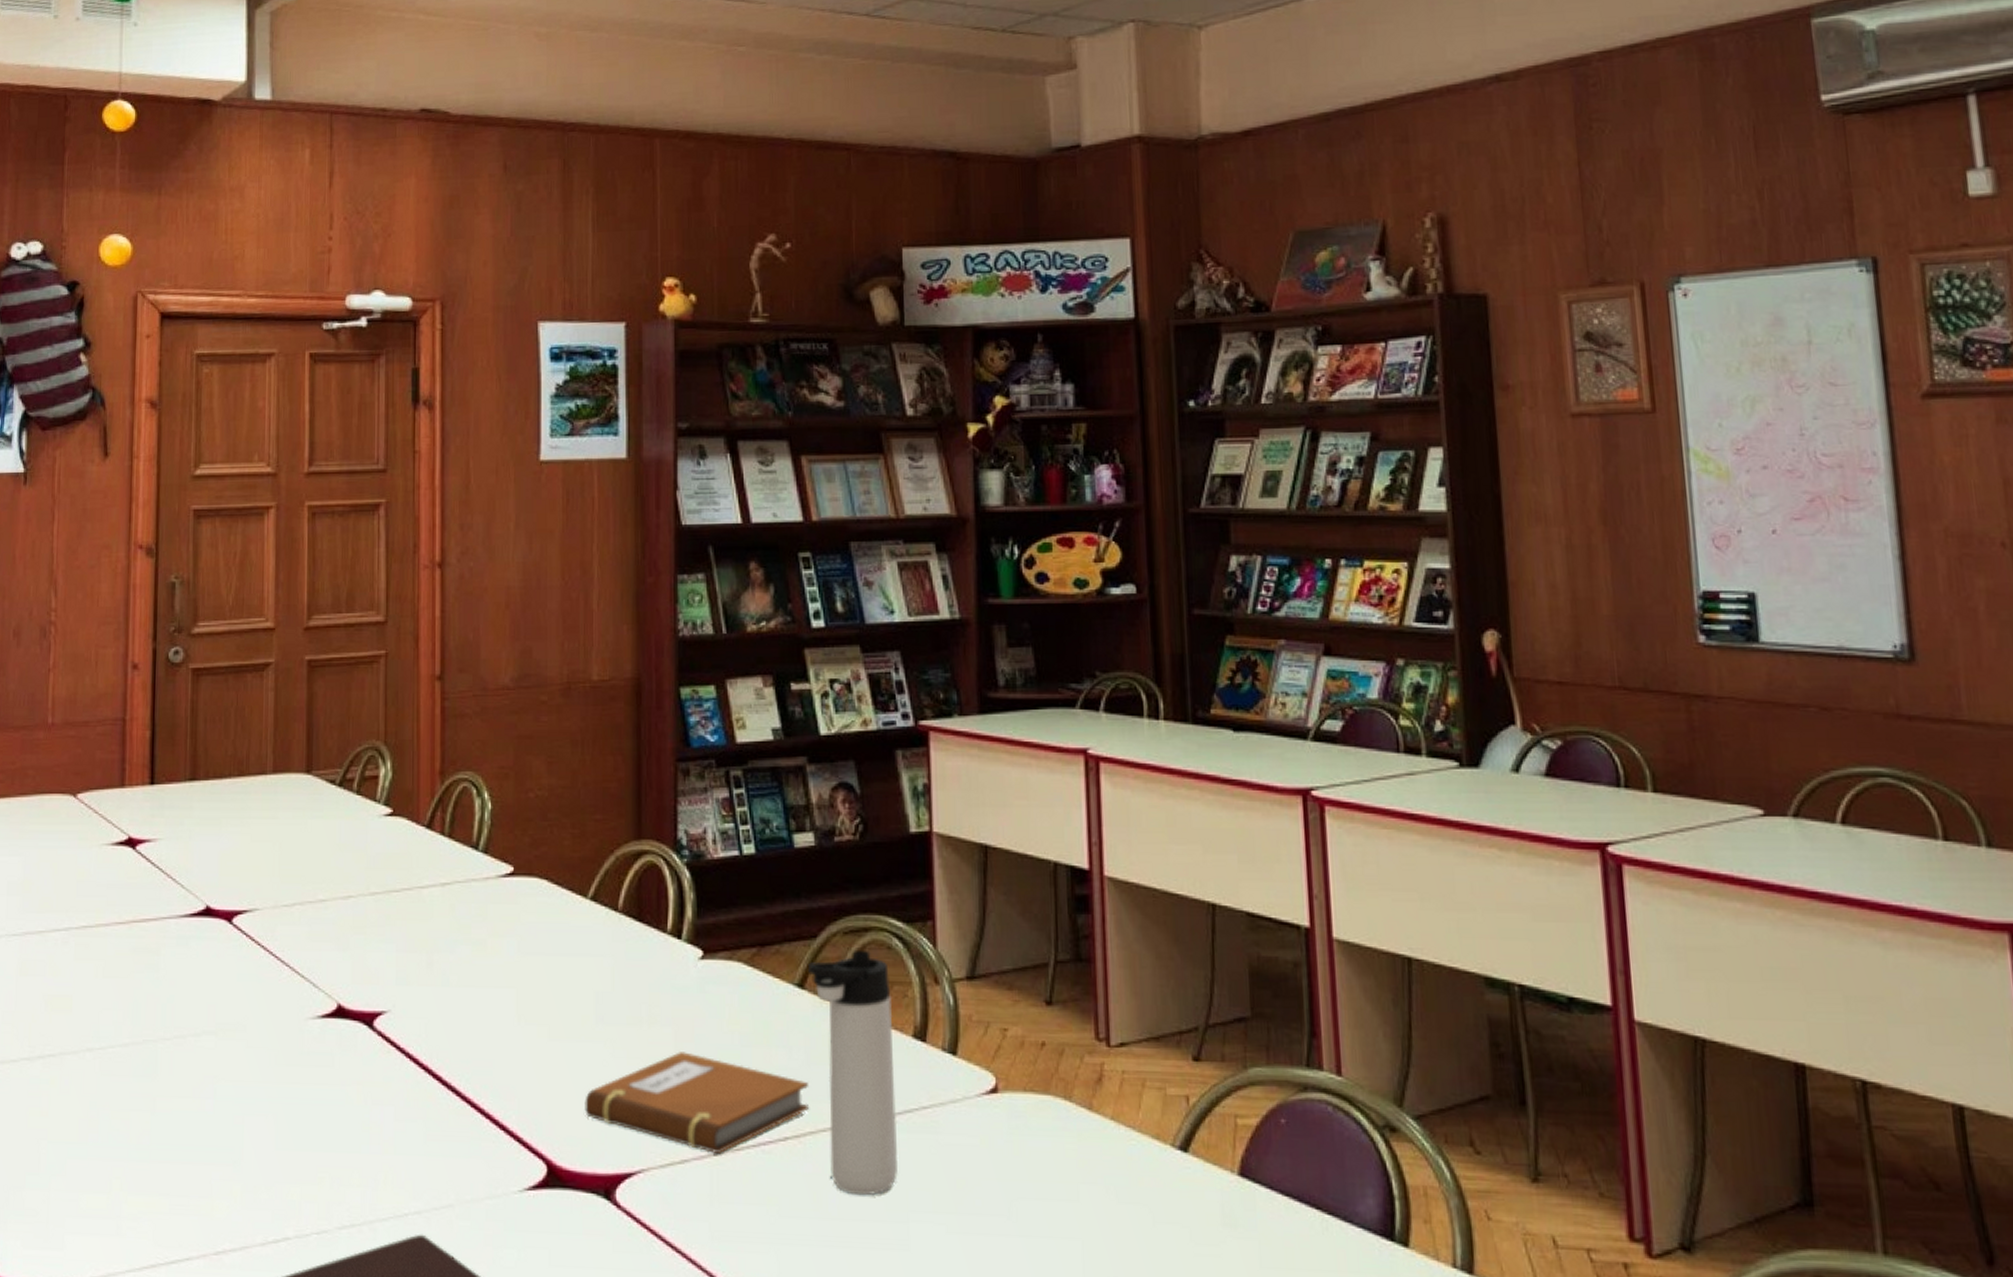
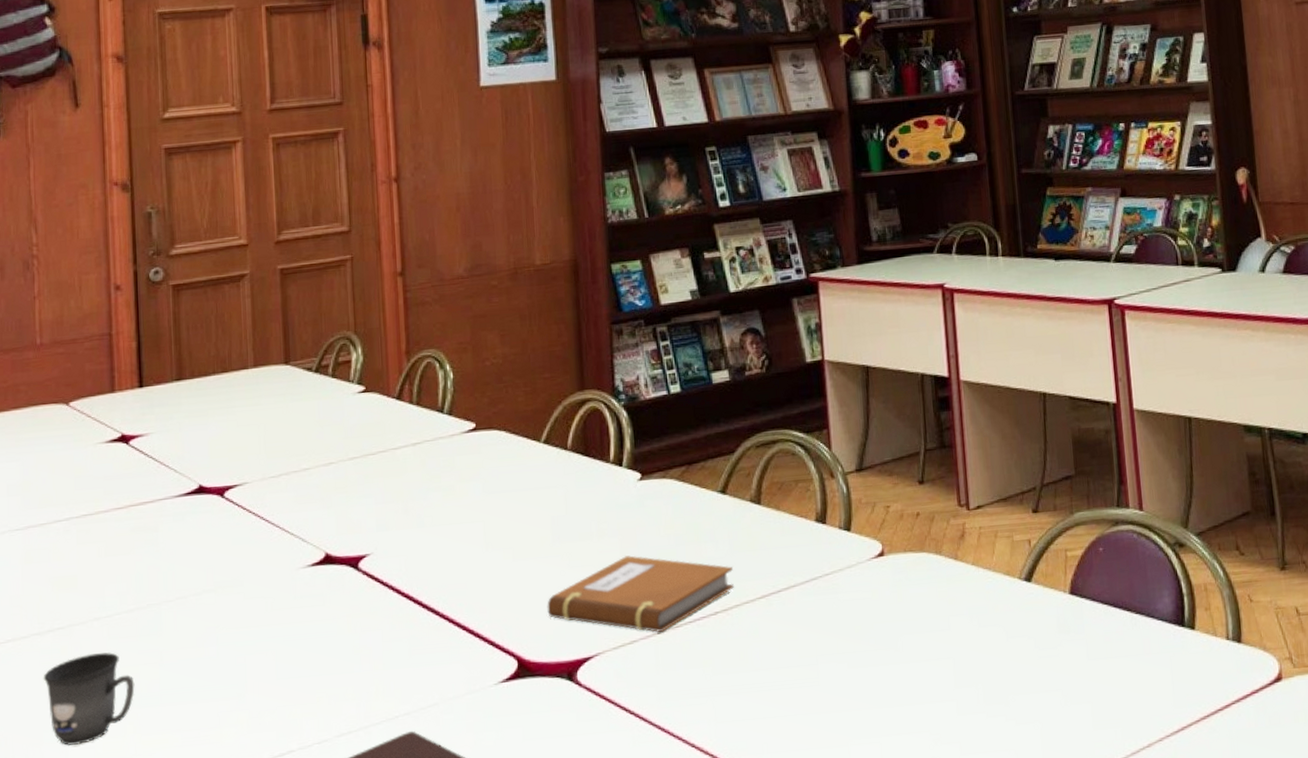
mug: none [29,1089,124,1196] -> present [43,652,135,747]
thermos bottle: present [808,949,898,1196] -> none [728,458,808,650]

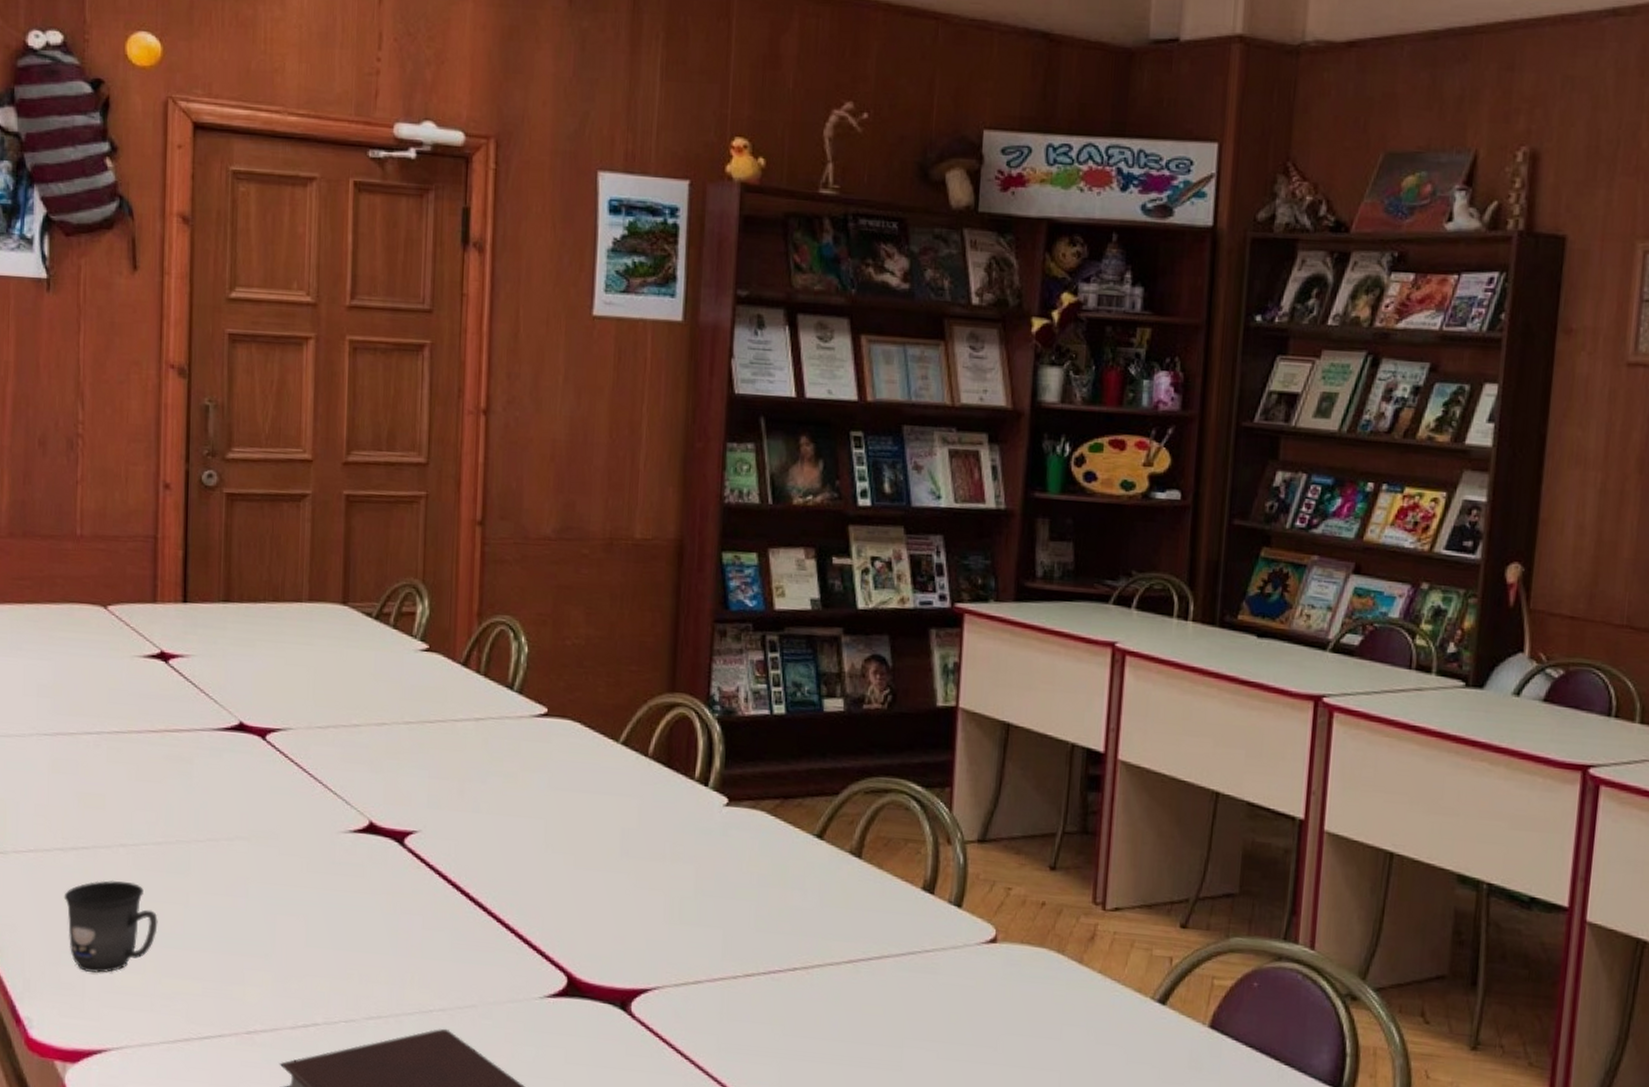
notebook: present [547,555,735,633] -> none [606,887,821,979]

